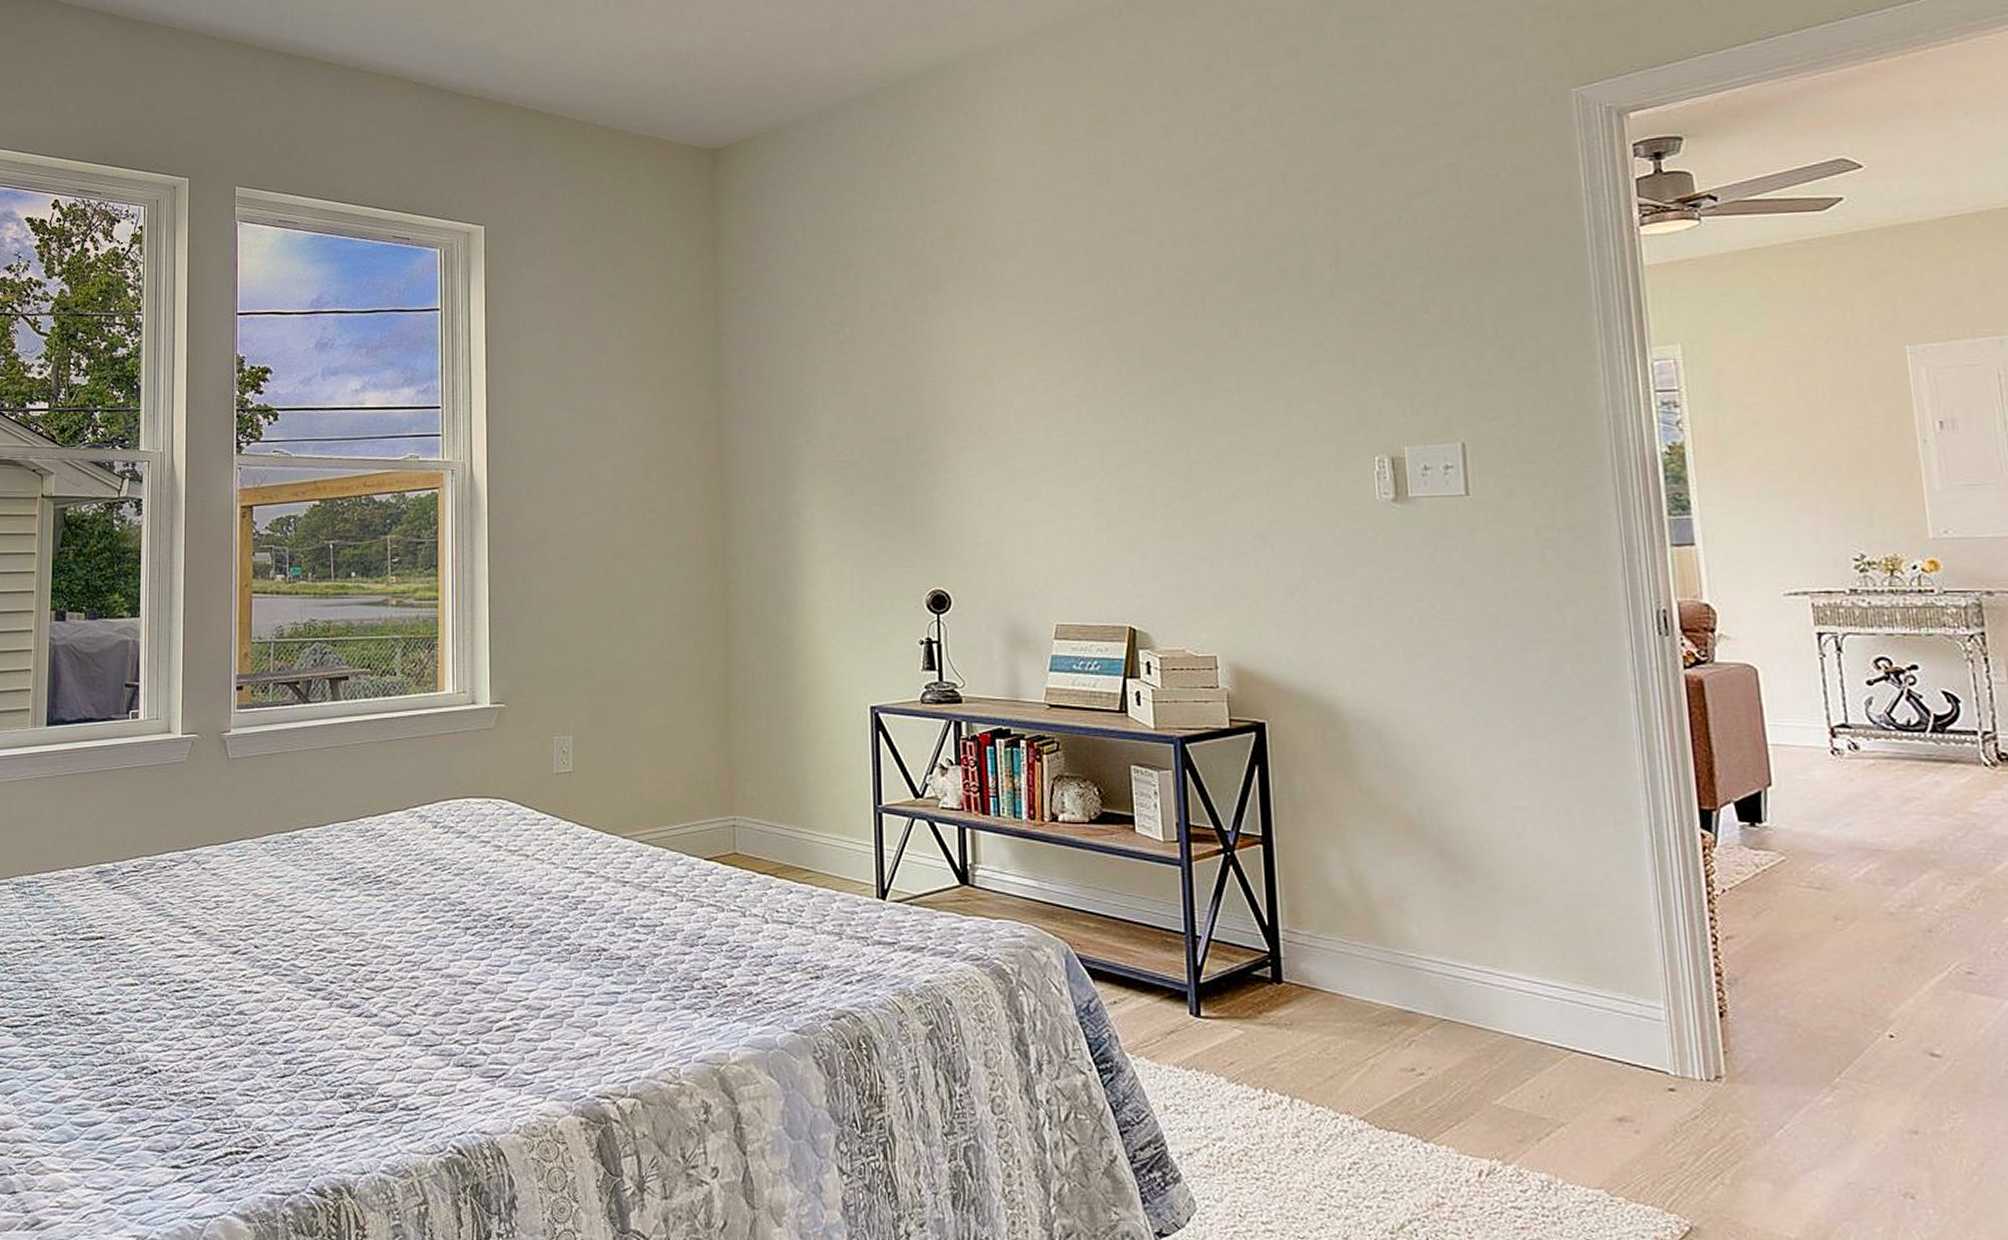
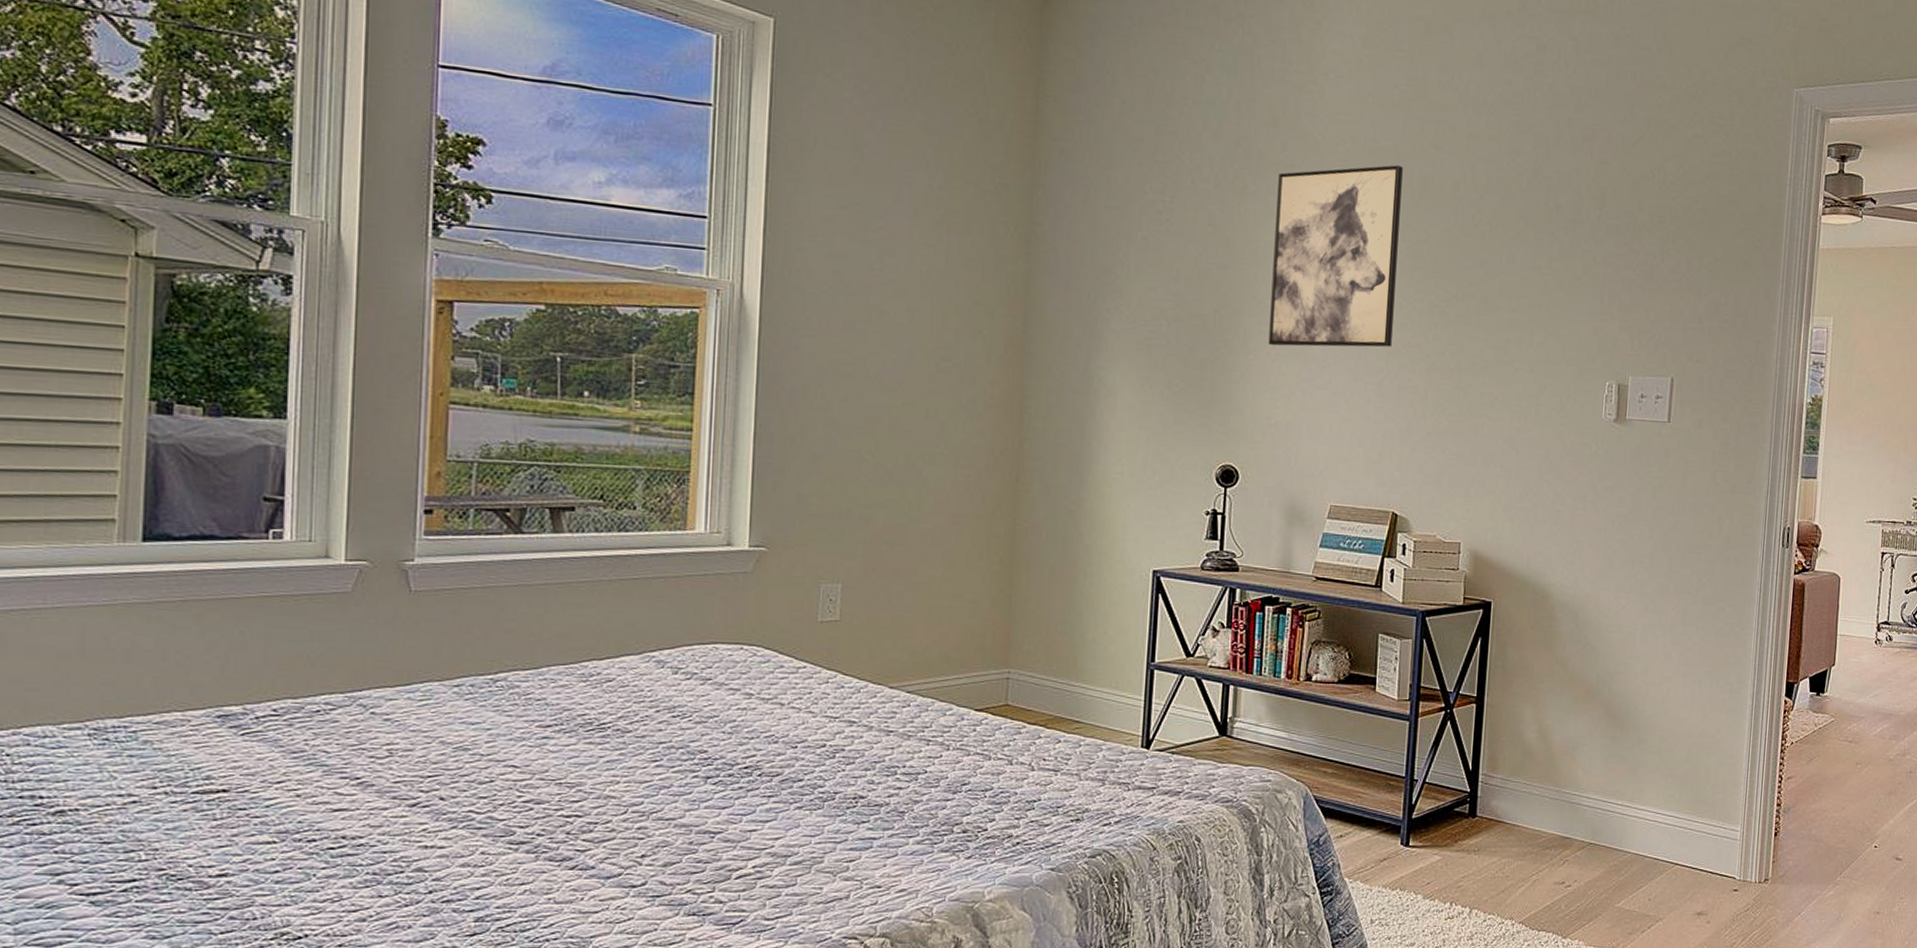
wall art: none [959,256,1105,461] -> present [1268,165,1403,347]

